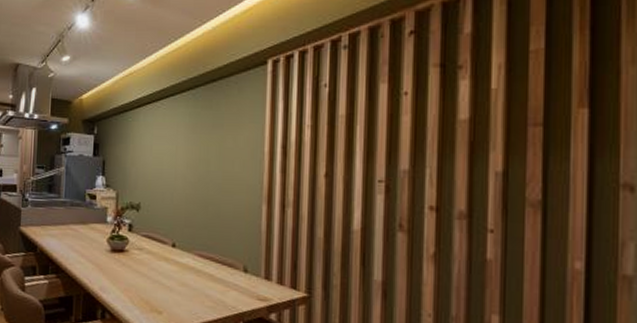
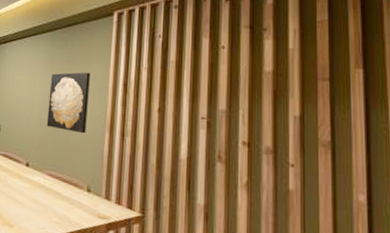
wall art: none [192,135,242,208] -> present [46,72,91,134]

